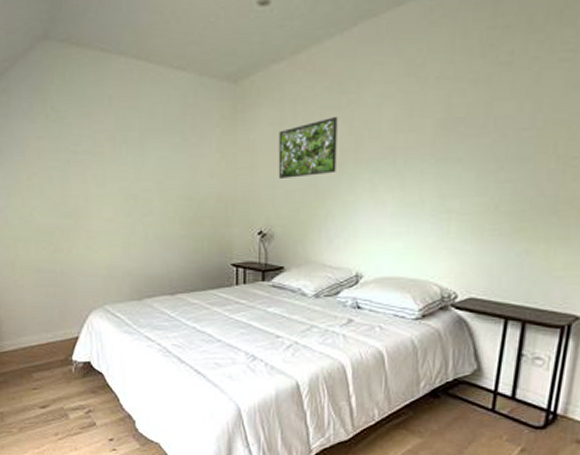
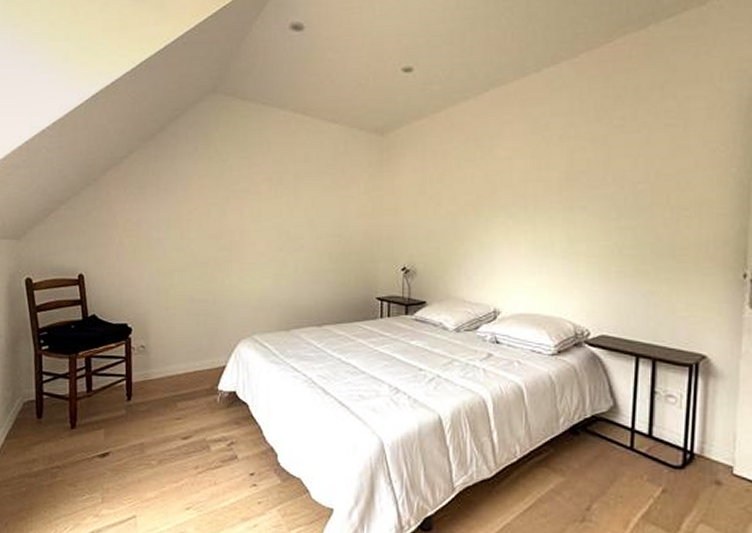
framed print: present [278,116,338,178] -> none [420,166,474,220]

